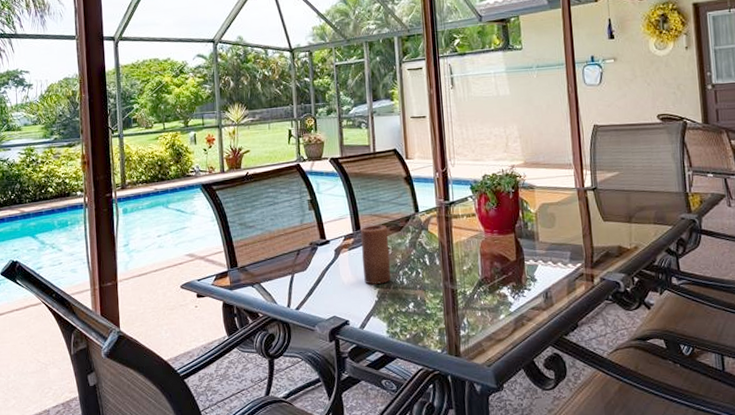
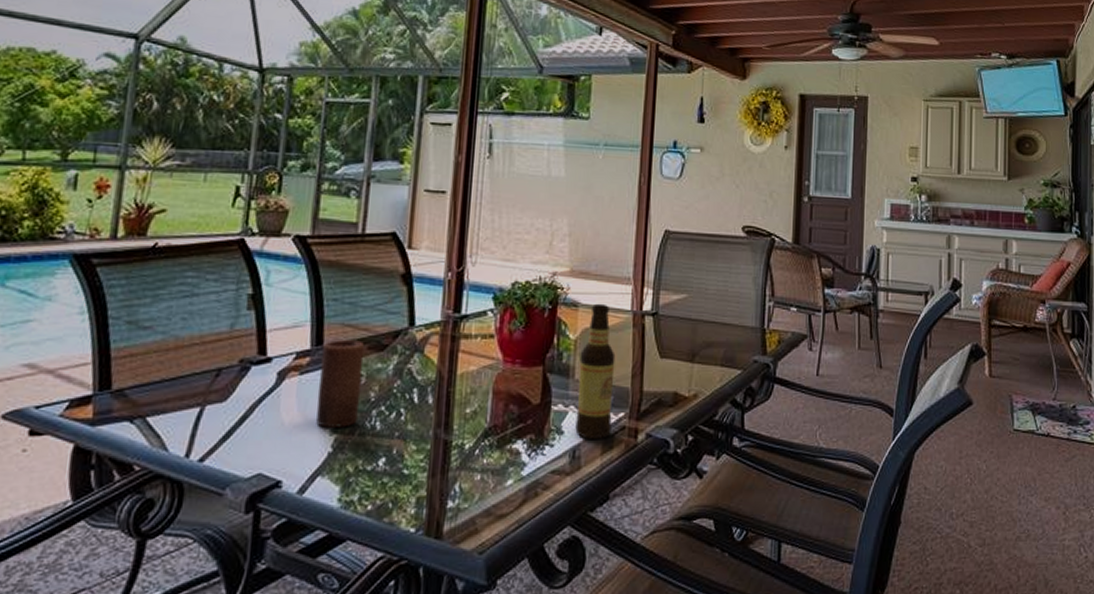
bottle: none [540,184,573,284] -> present [575,303,616,439]

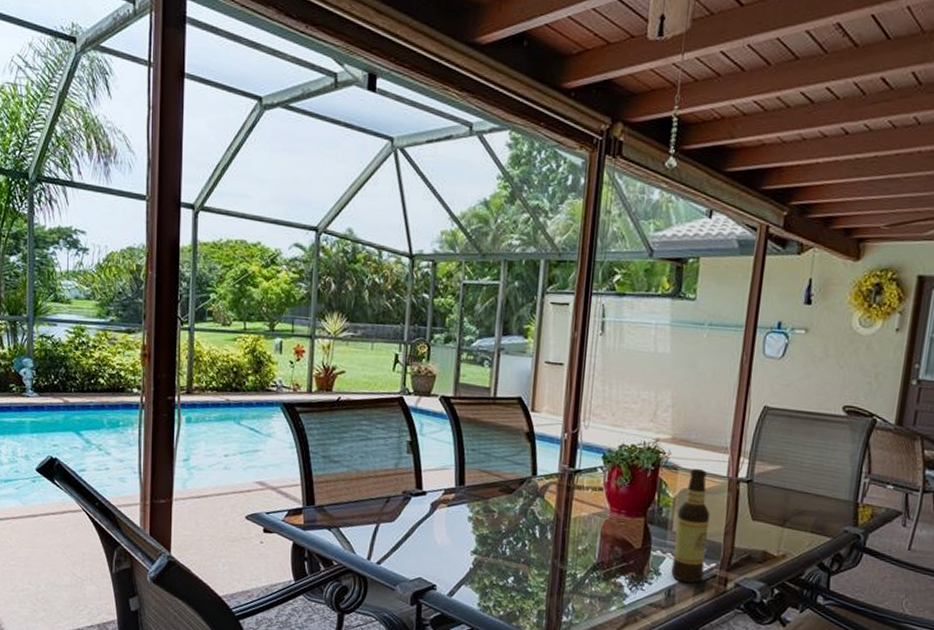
candle: present [316,340,364,428] -> none [461,482,496,551]

